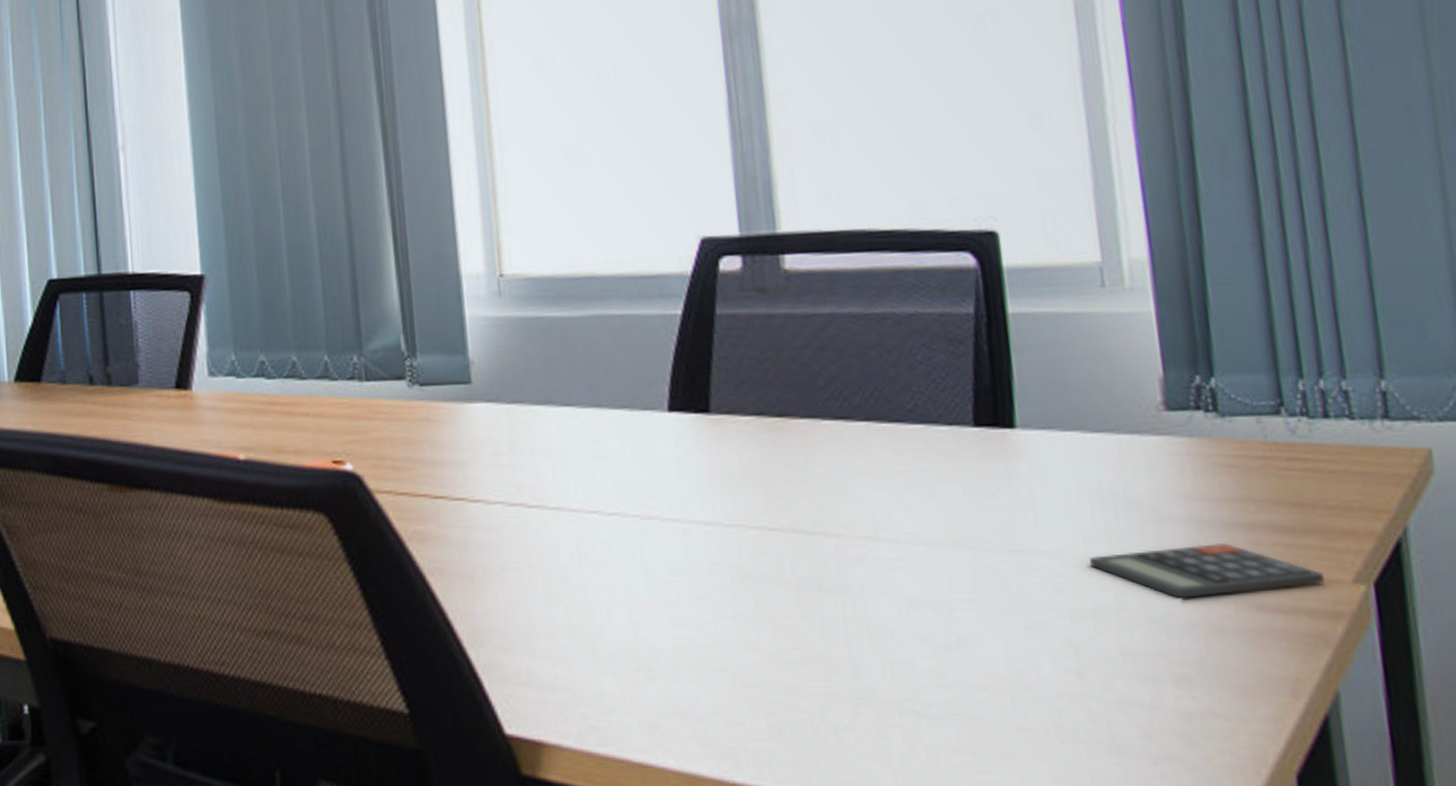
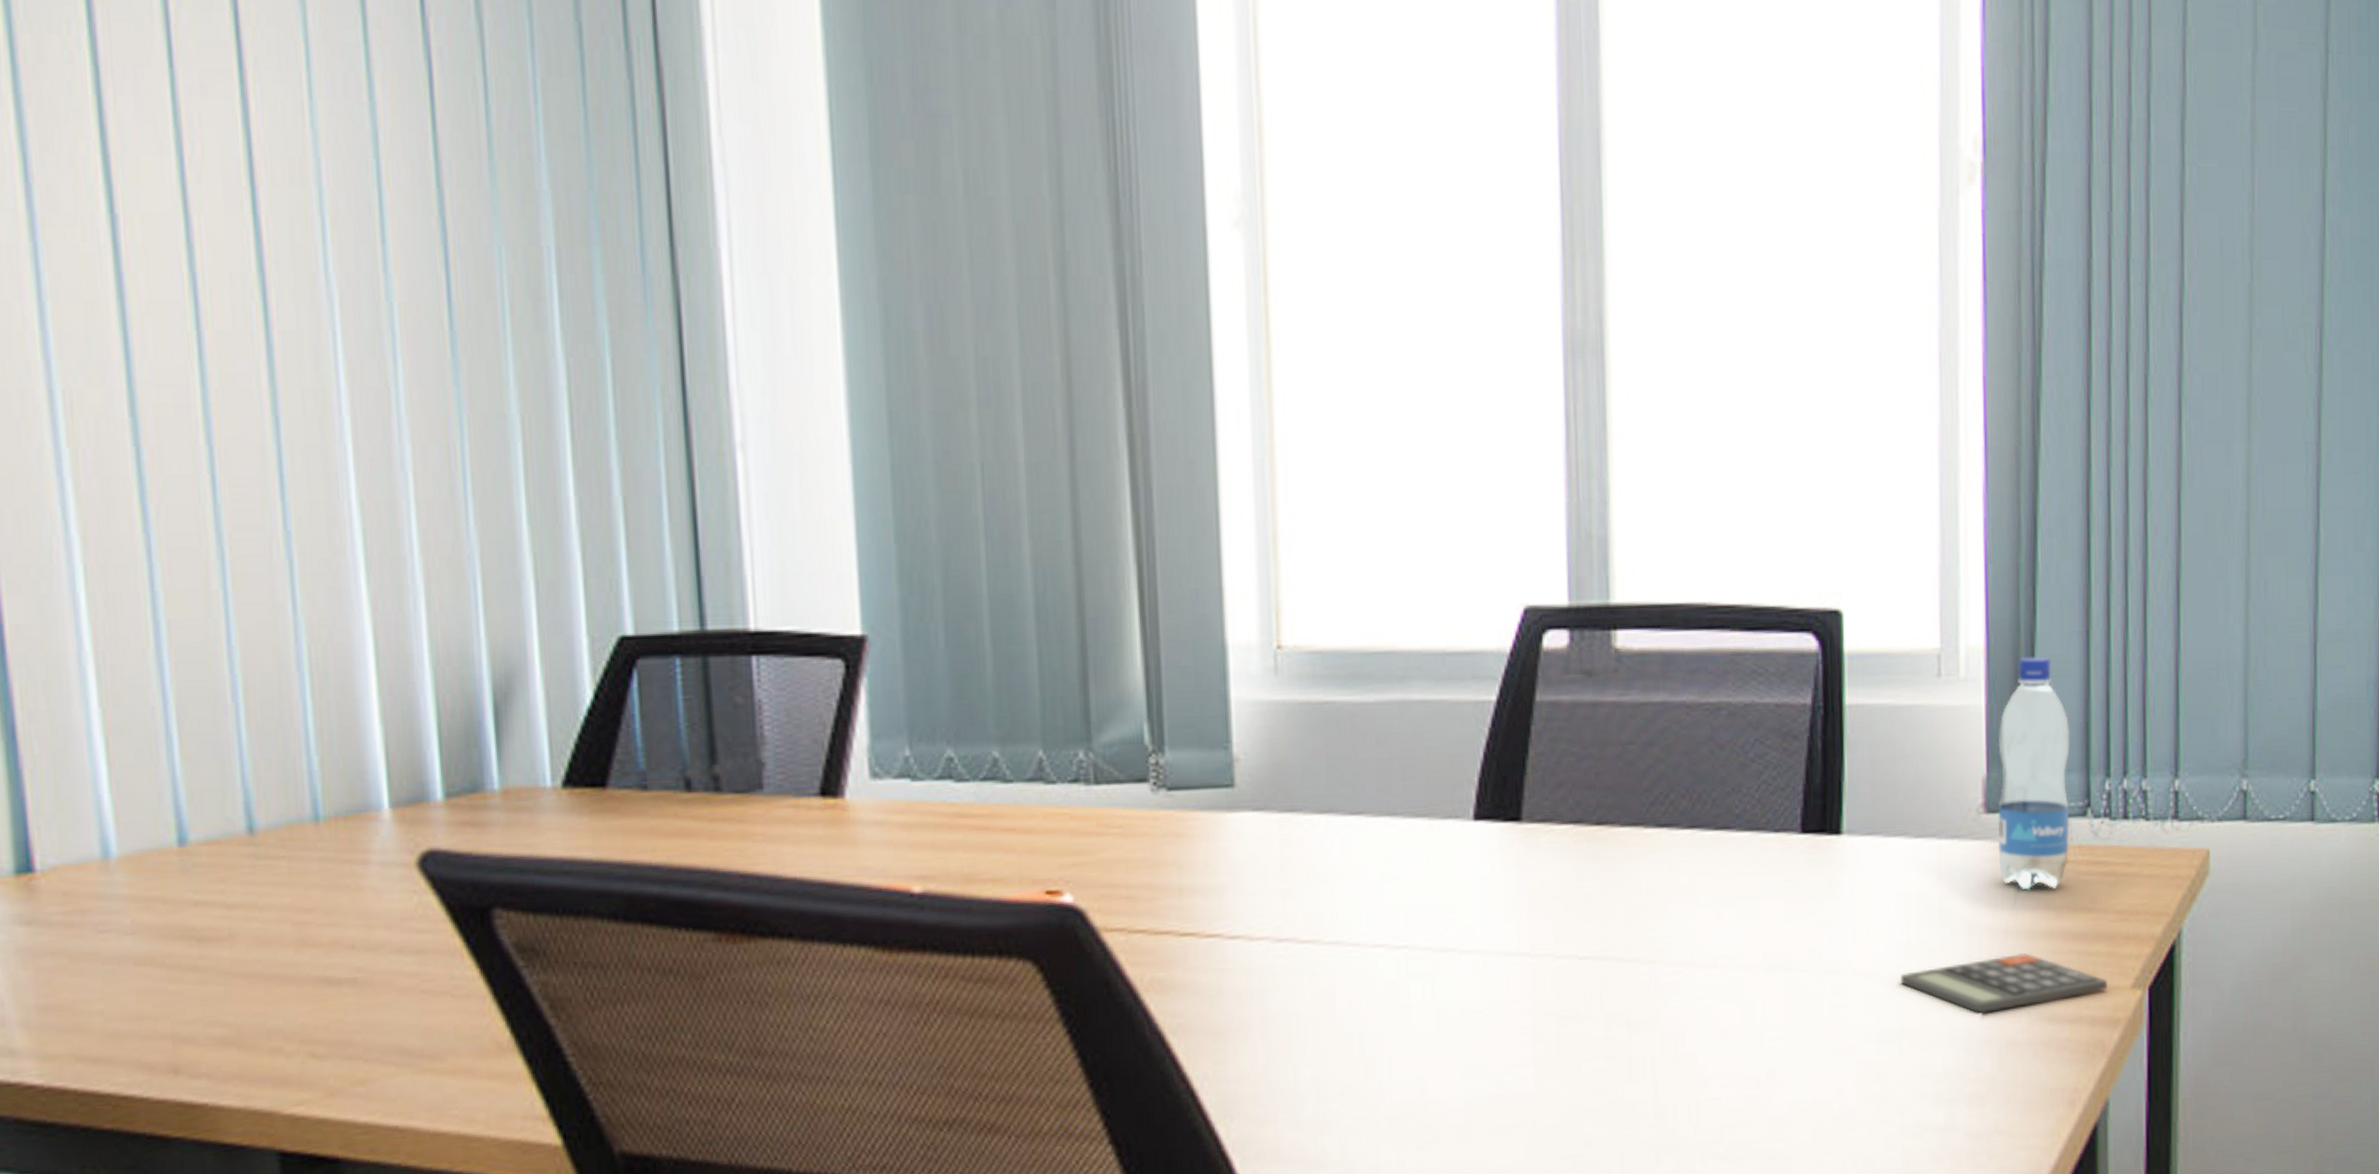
bottle: none [1172,267,1265,484] -> present [1997,656,2071,890]

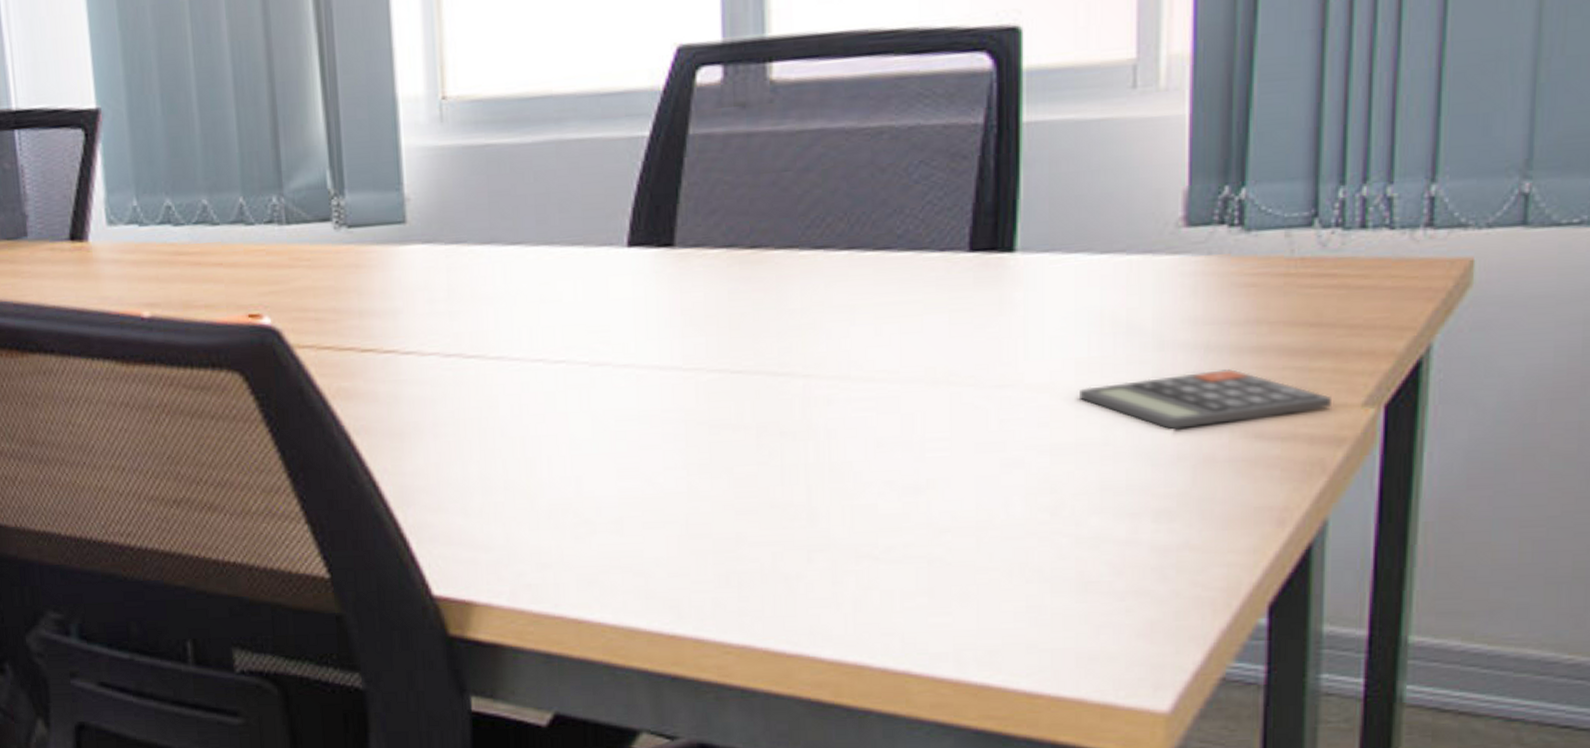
bottle: present [1997,656,2071,890] -> none [1200,60,1296,305]

